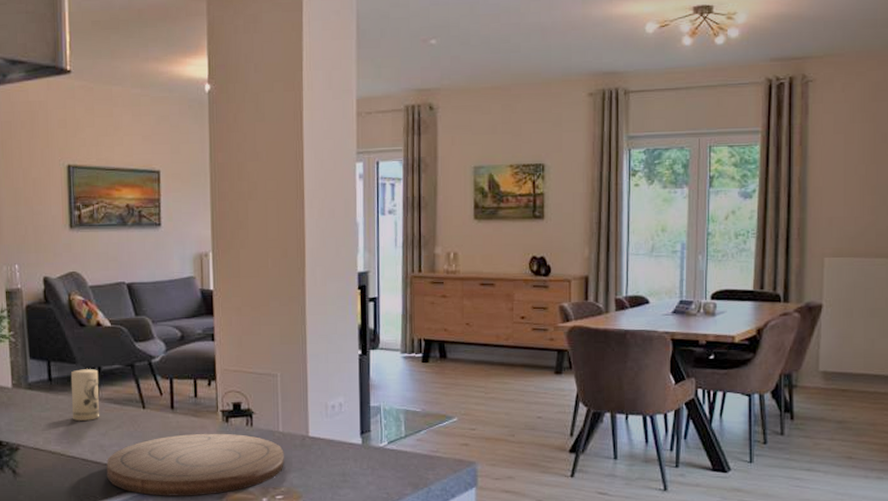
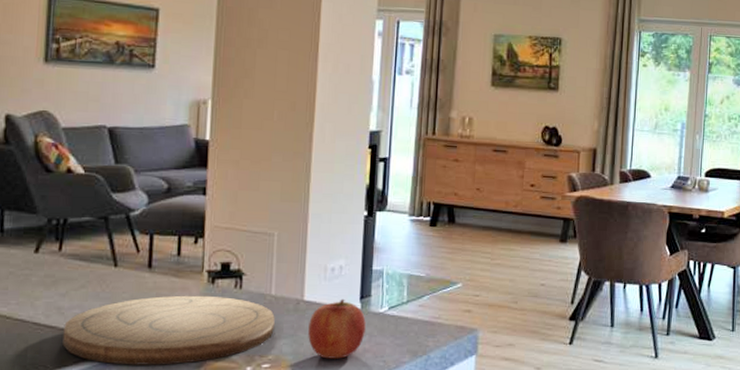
candle: present [70,369,100,421] -> none [25,220,64,279]
fruit: none [315,434,368,491] -> present [308,298,366,359]

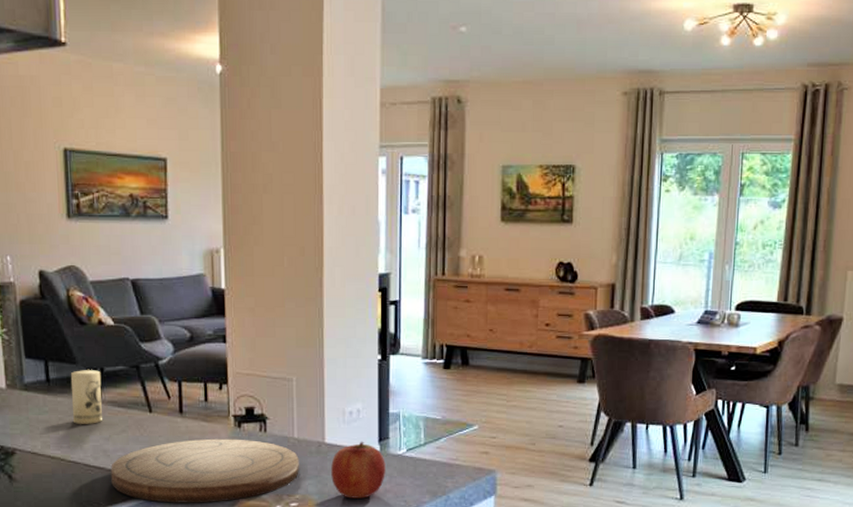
candle: none [25,220,64,279] -> present [70,370,102,424]

